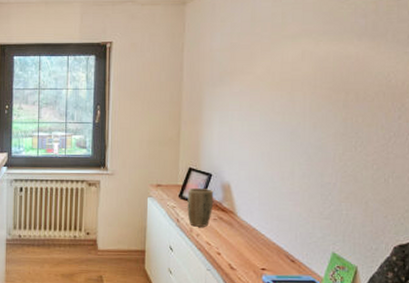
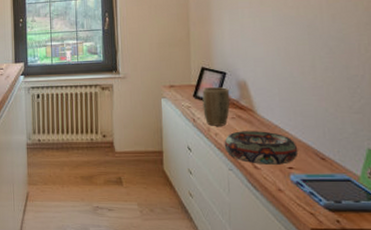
decorative bowl: none [204,232,272,267] -> present [224,131,299,166]

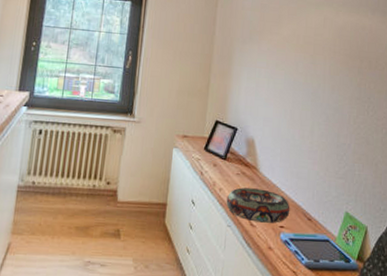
plant pot: present [202,87,231,126] -> none [211,141,238,182]

